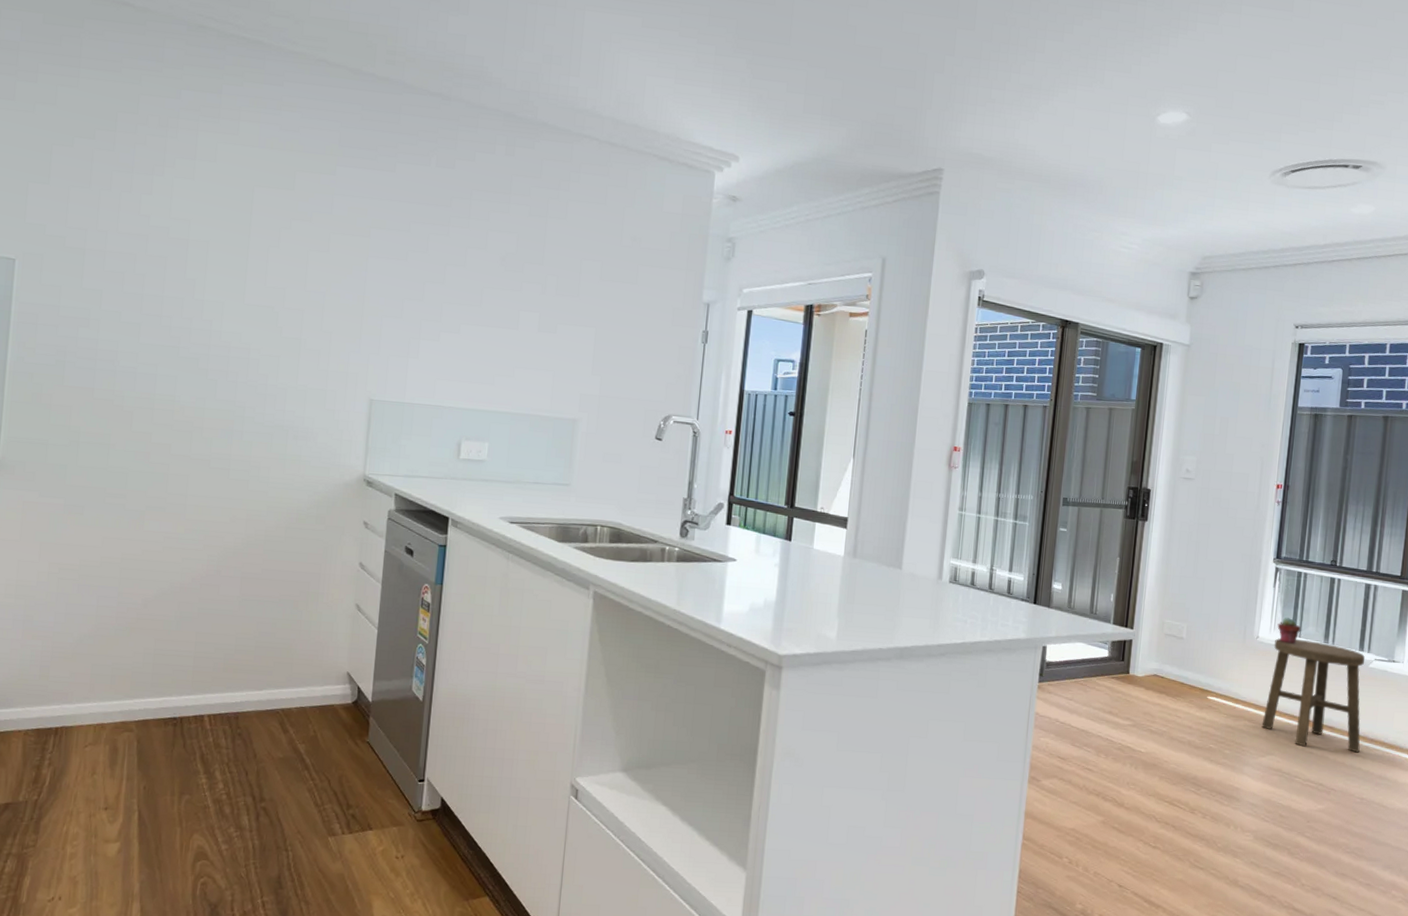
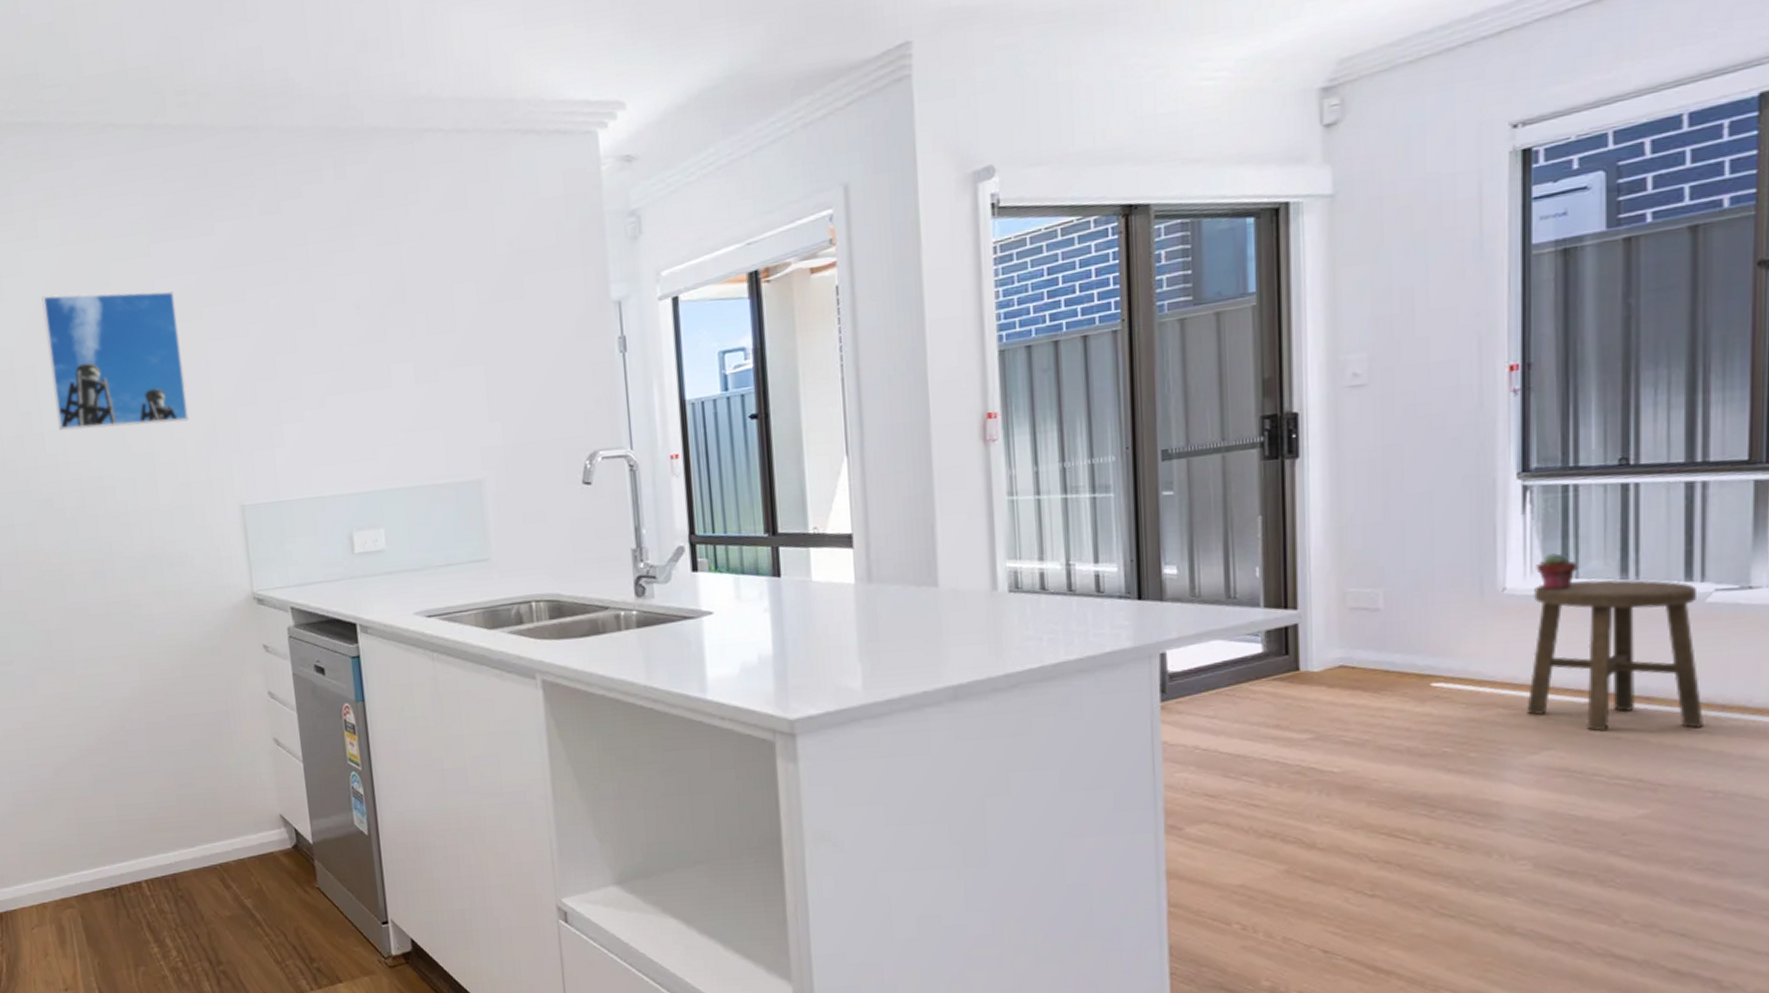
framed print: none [219,184,349,319] -> present [41,291,189,431]

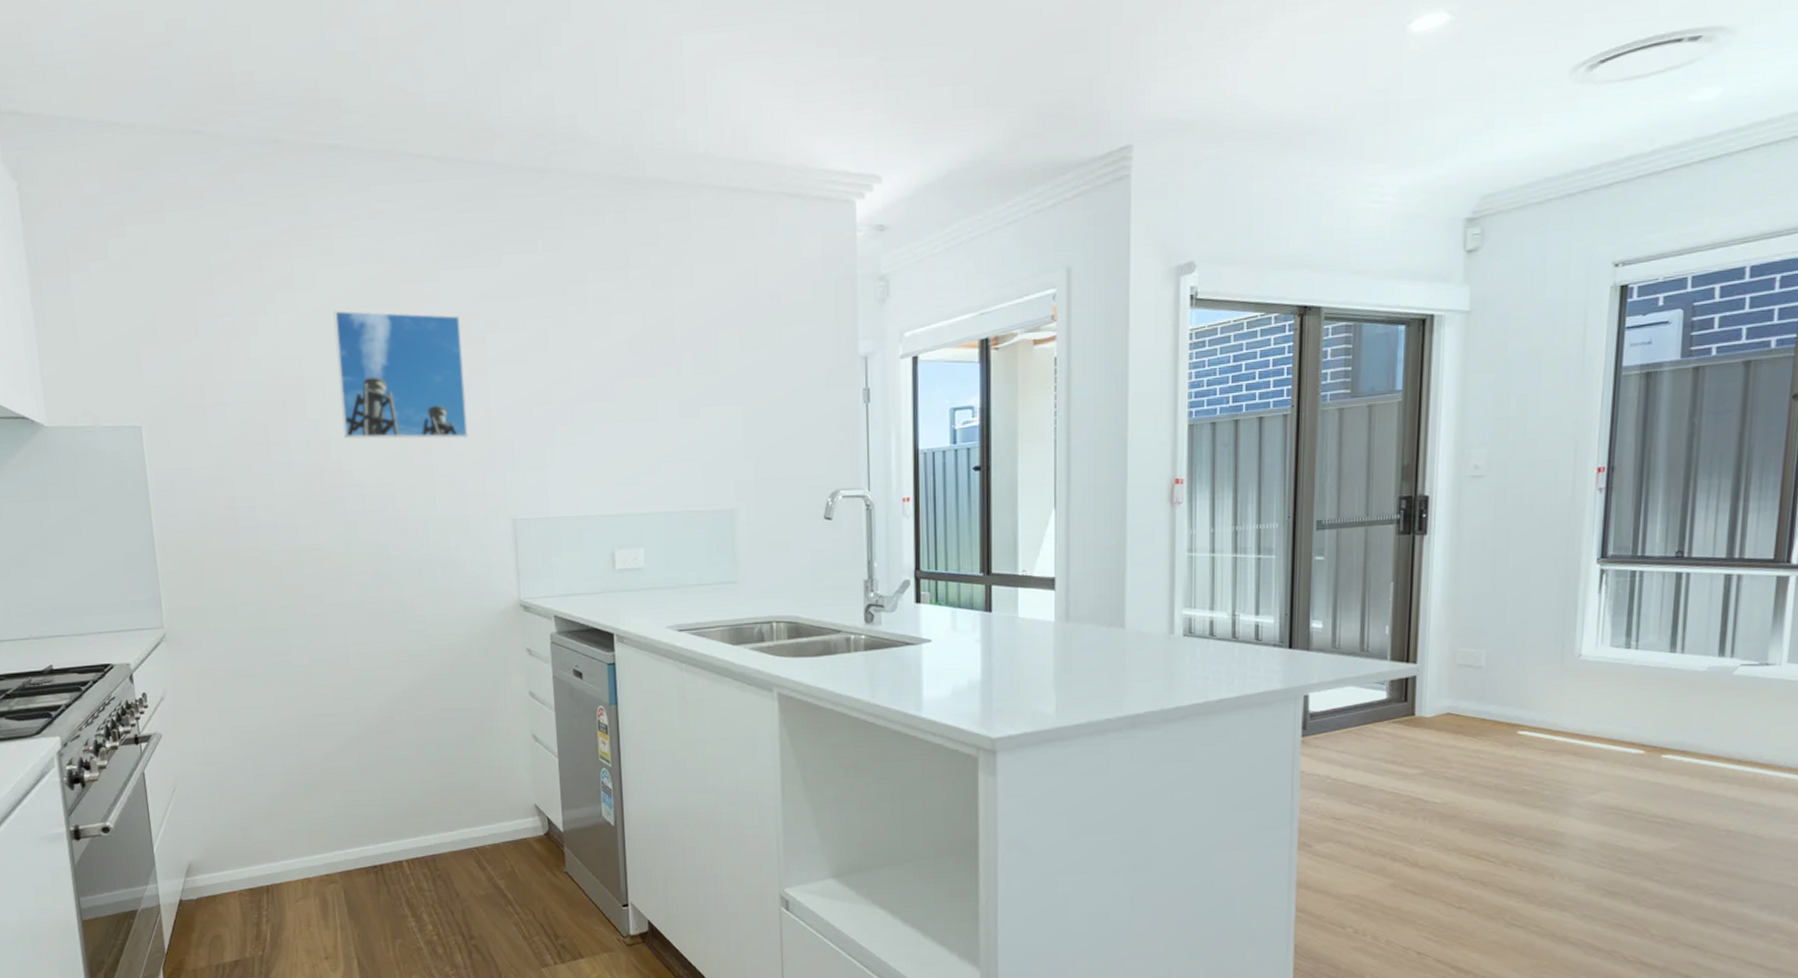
stool: present [1527,579,1703,732] -> none [1590,651,1727,778]
potted succulent: present [1536,553,1576,590] -> none [1606,628,1637,658]

